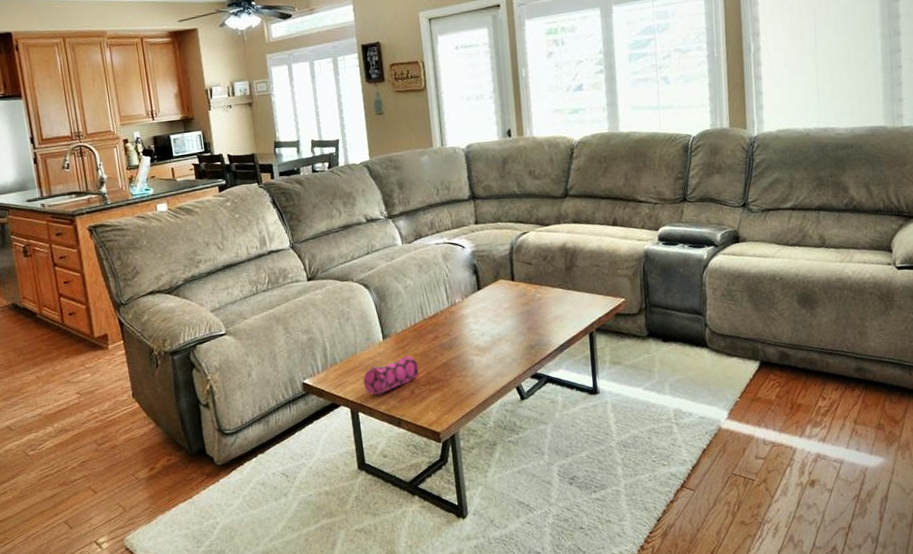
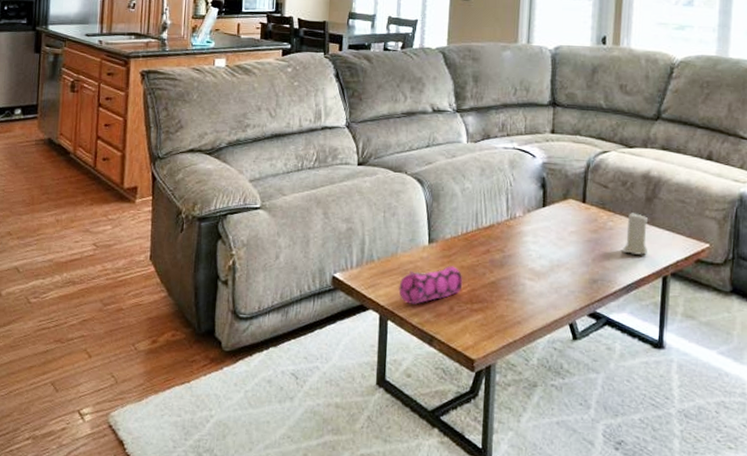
candle: none [552,281,574,318] -> present [623,212,649,255]

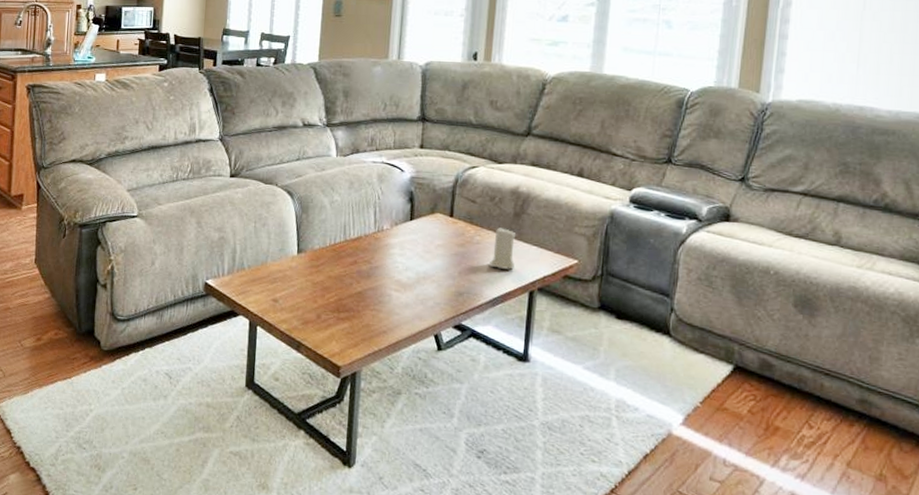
pencil case: present [398,266,463,304] -> none [268,275,331,312]

